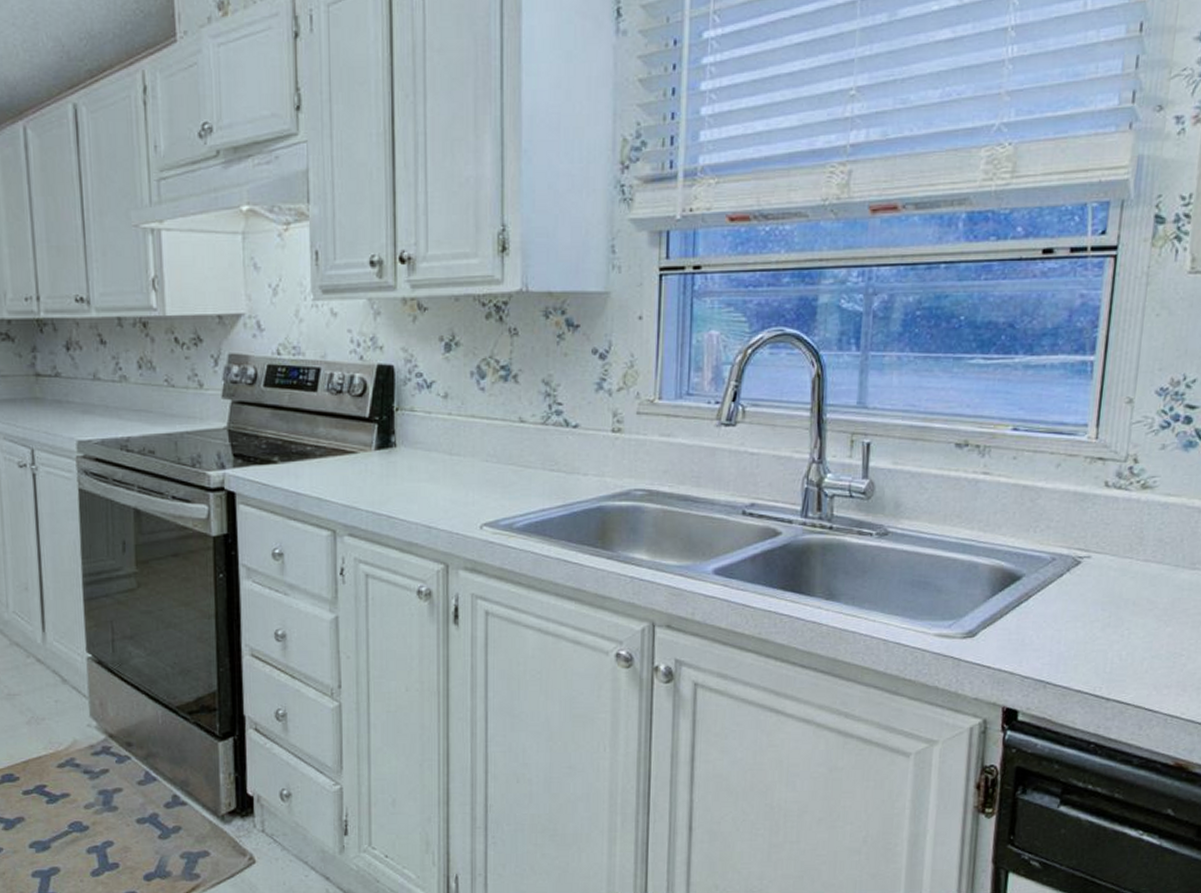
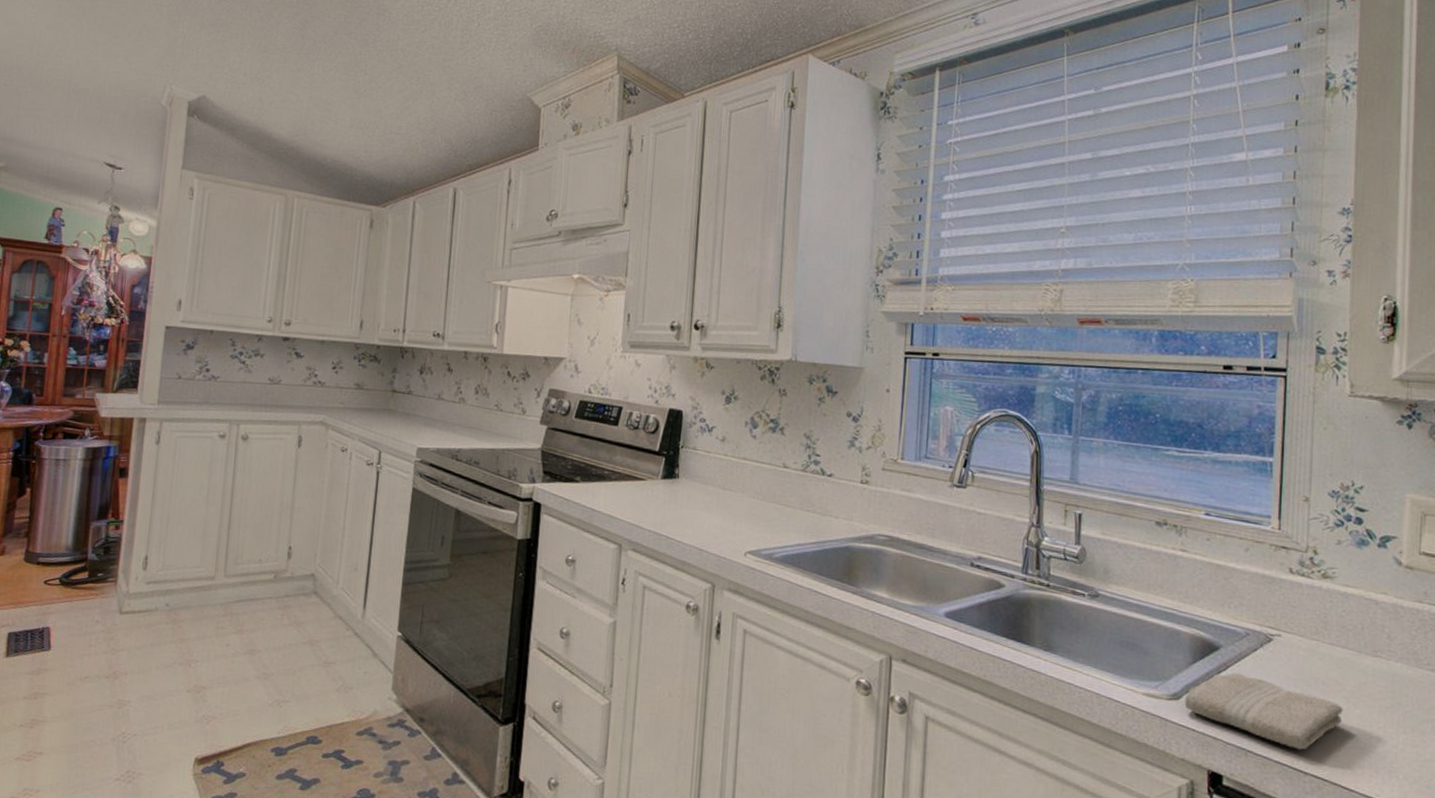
washcloth: none [980,602,1153,676] -> present [1184,672,1343,750]

